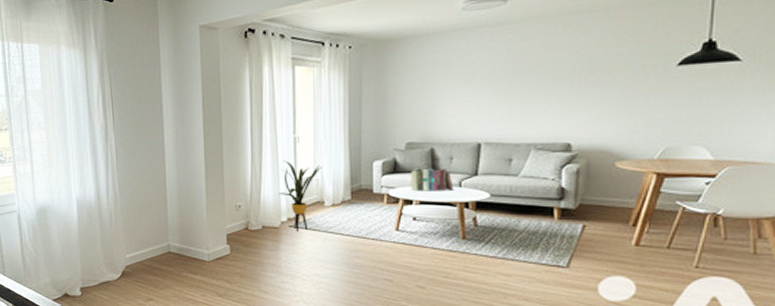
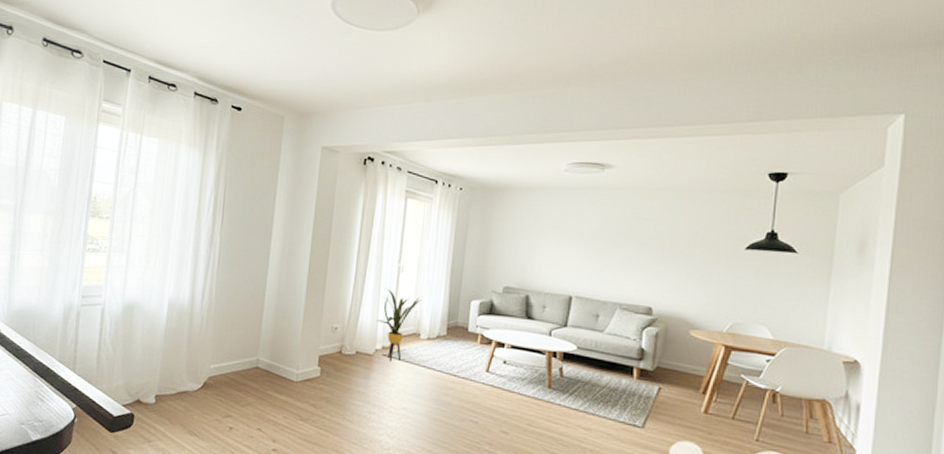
books: present [410,167,454,192] -> none [504,312,544,339]

